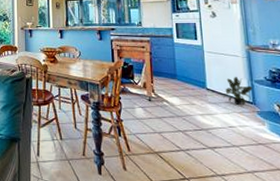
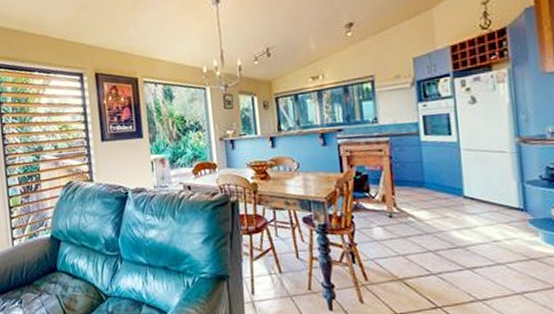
potted plant: present [223,77,253,105] -> none [485,179,524,213]

